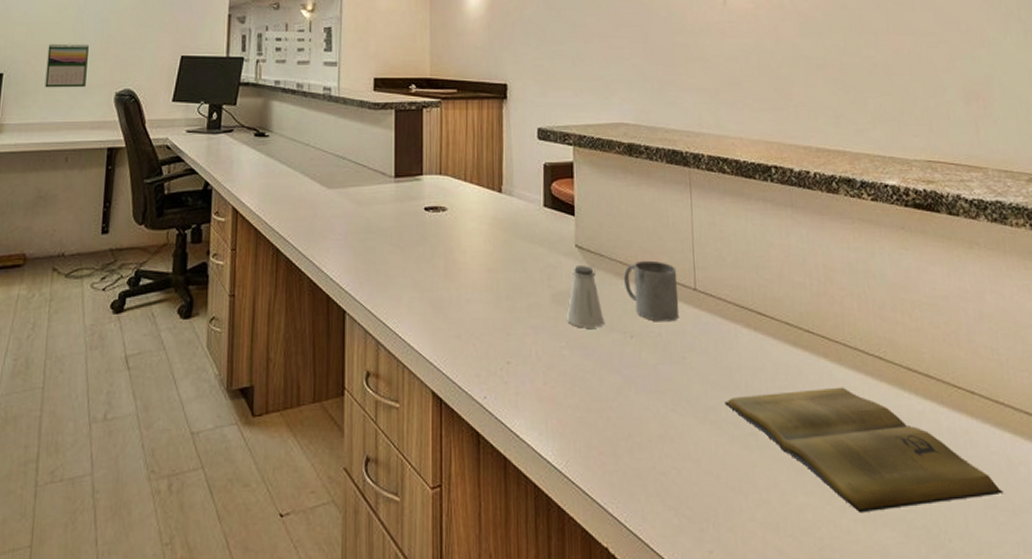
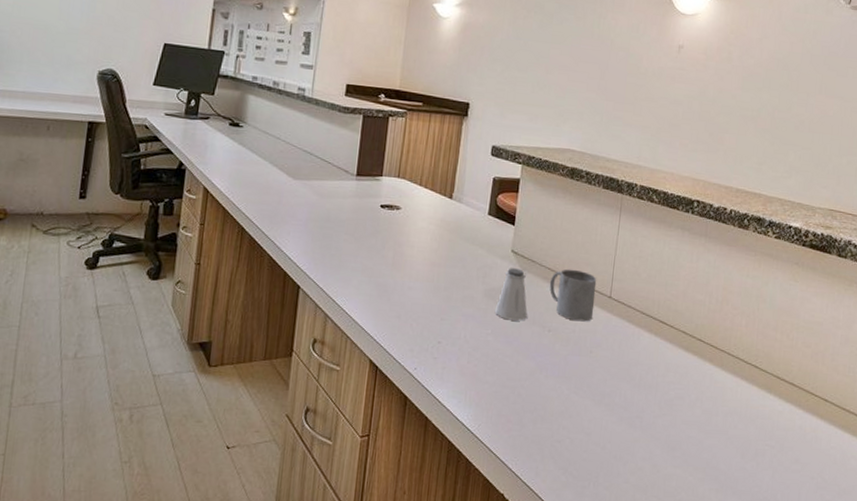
calendar: present [44,43,89,88] -> none [29,17,74,63]
book: present [724,387,1004,514] -> none [619,386,834,485]

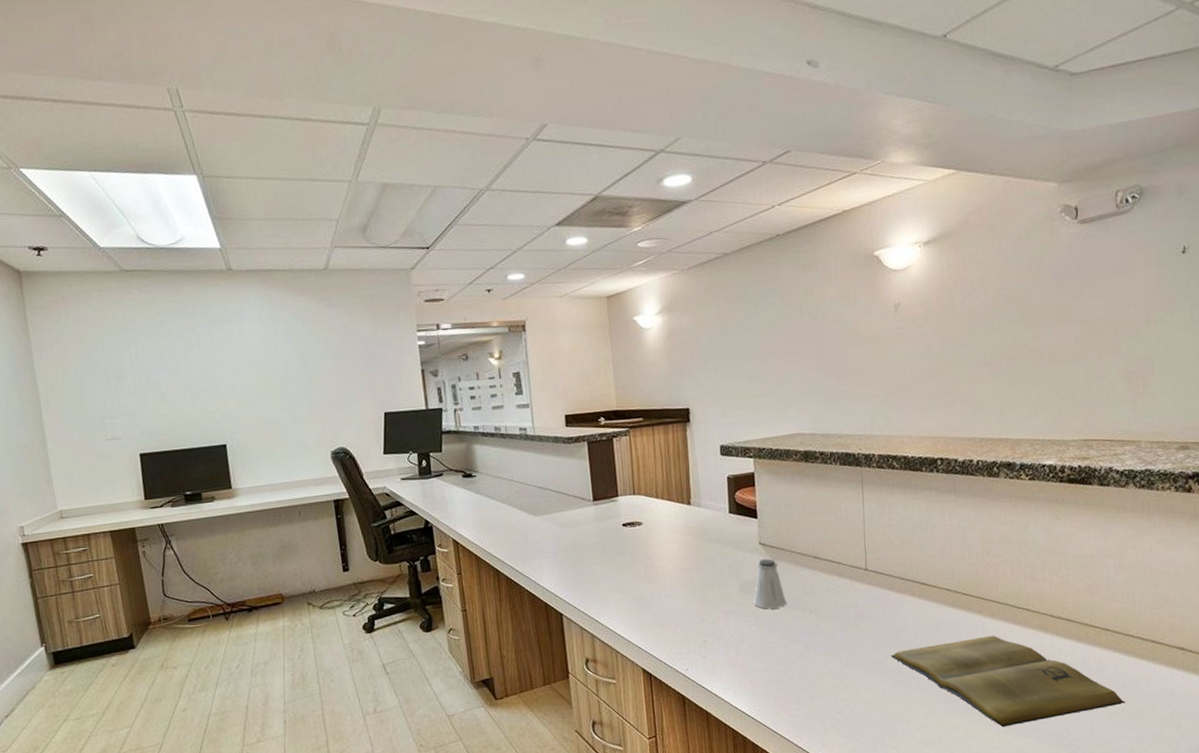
mug: present [550,269,597,322] -> none [803,549,852,599]
book: none [619,386,834,485] -> present [891,635,1125,728]

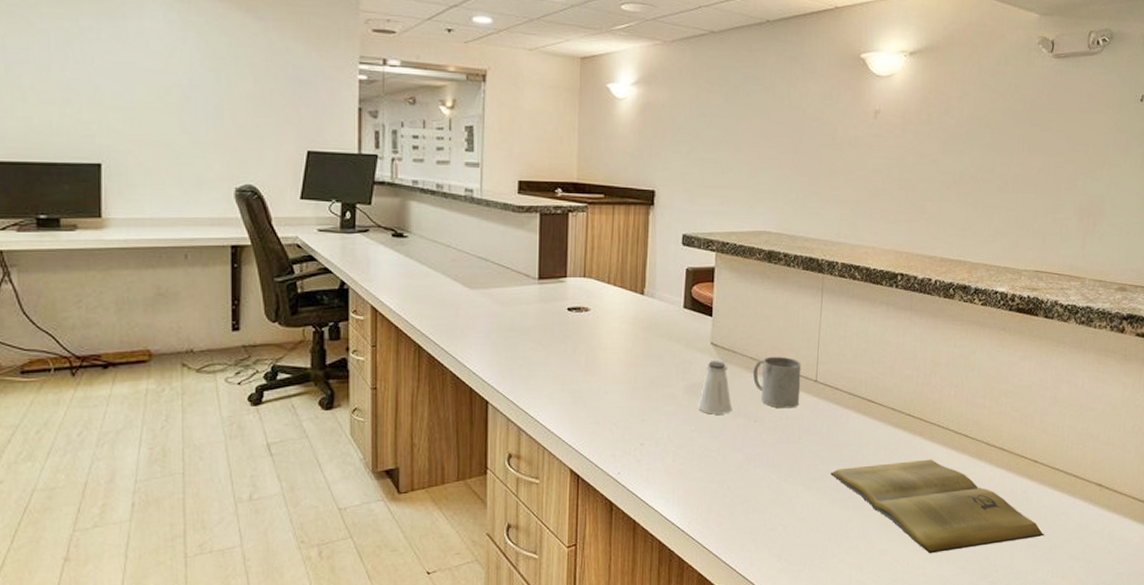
mug: none [803,549,852,599] -> present [753,356,802,409]

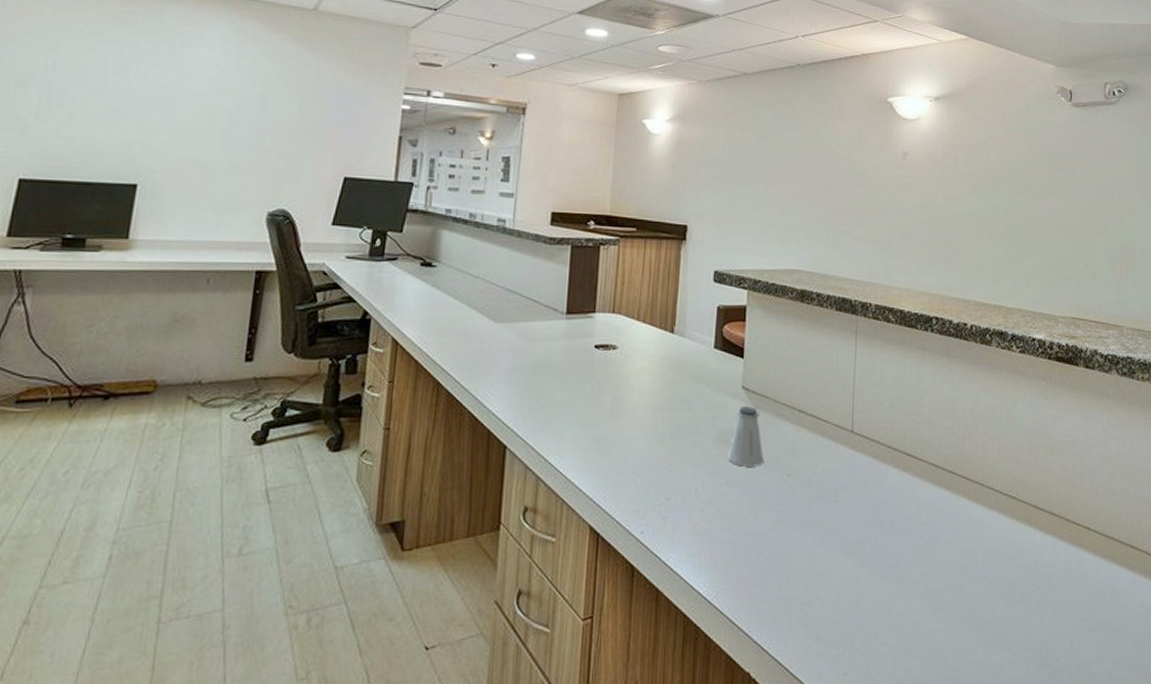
mug: present [753,356,802,409] -> none [786,403,837,462]
book: present [830,459,1045,554] -> none [870,523,1105,637]

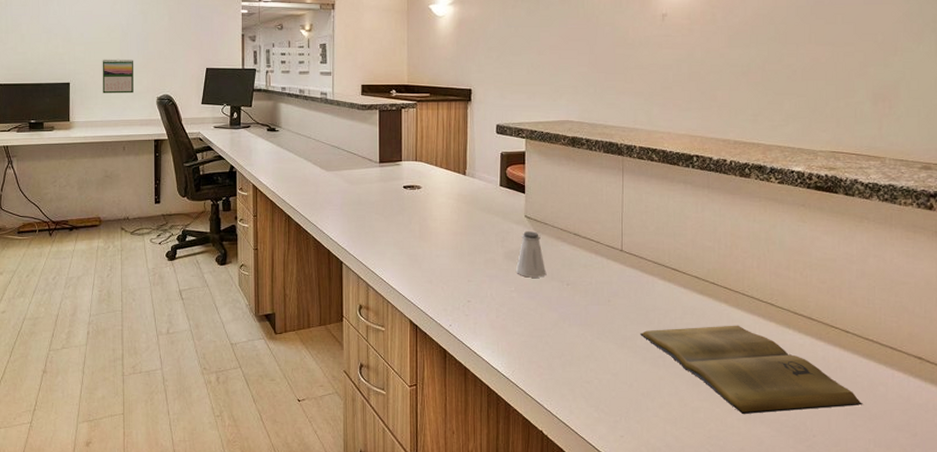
calendar: none [186,154,239,205] -> present [102,59,134,94]
book: none [870,523,1105,637] -> present [640,325,863,415]

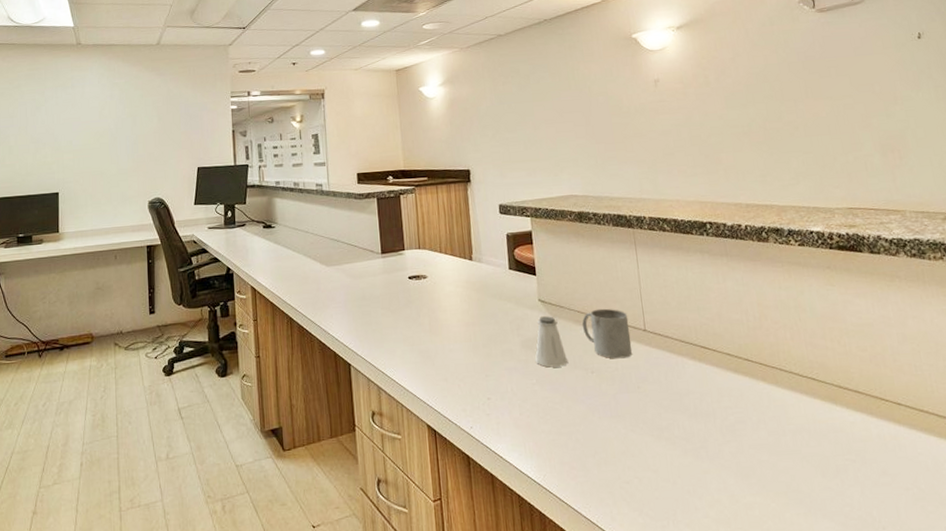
calendar: present [102,59,134,94] -> none [91,164,124,201]
mug: none [564,228,608,274] -> present [582,308,633,359]
book: present [640,325,863,415] -> none [676,404,931,508]

